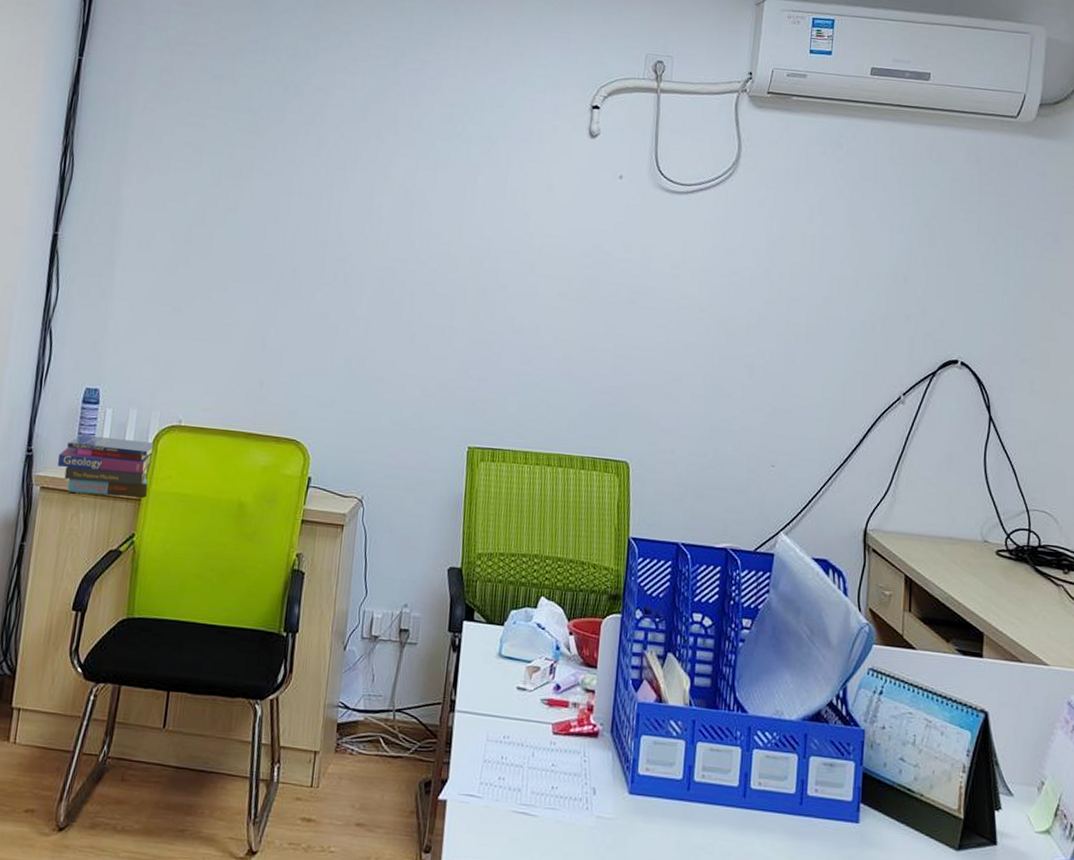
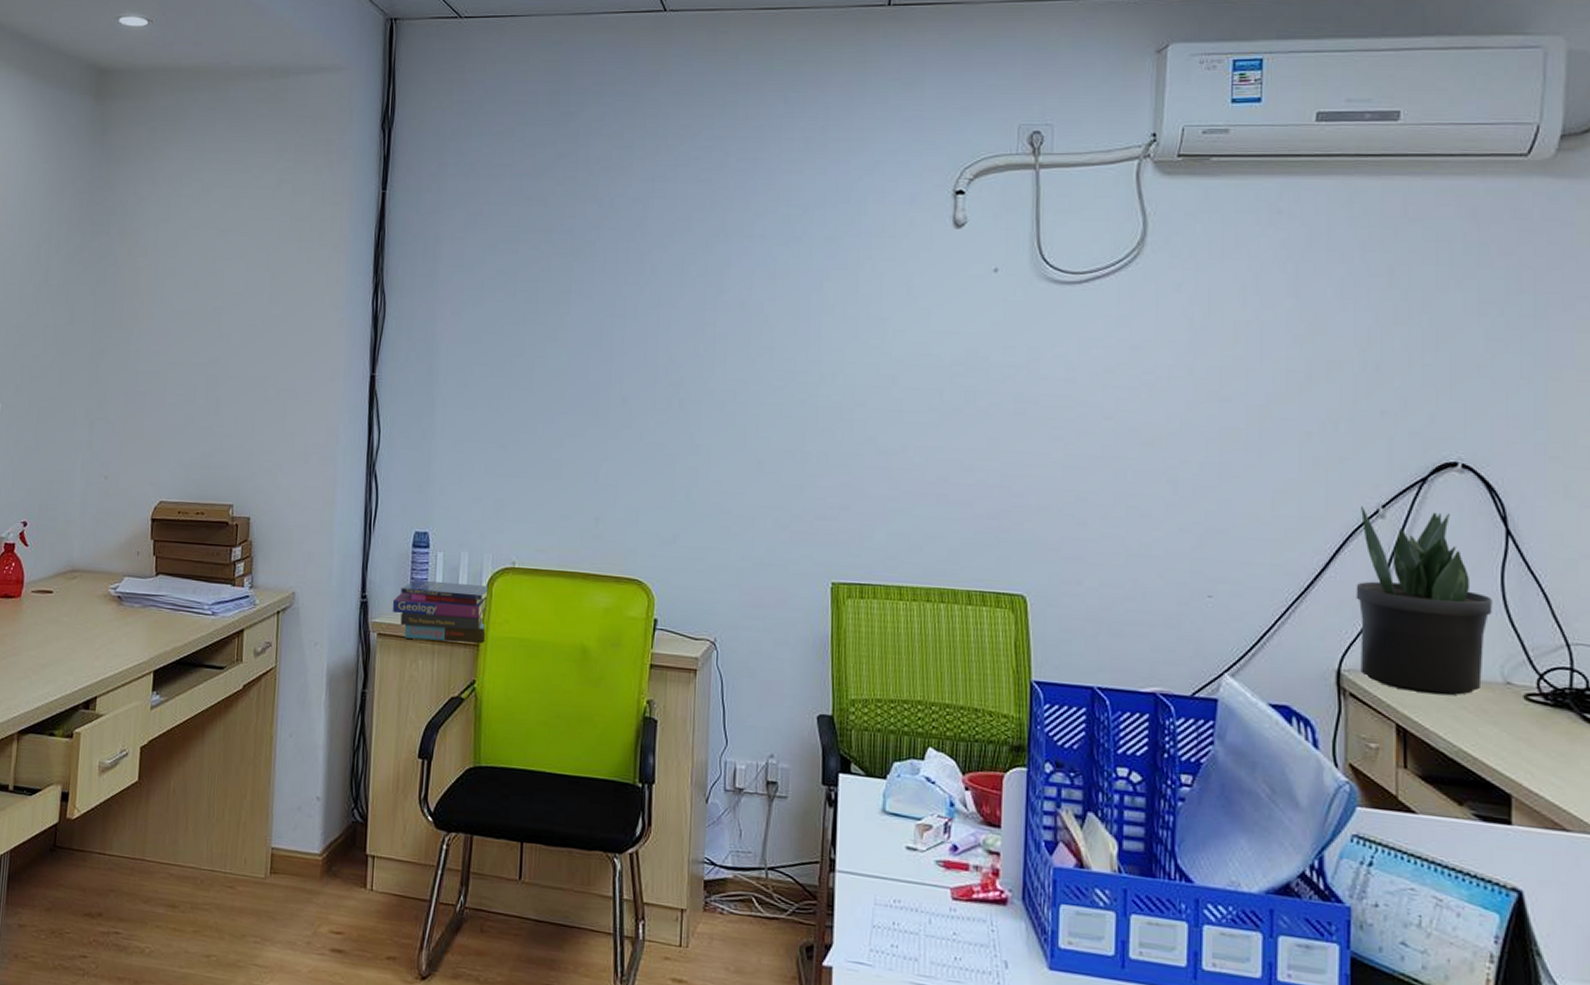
planter: none [881,393,977,552] -> present [1356,506,1492,696]

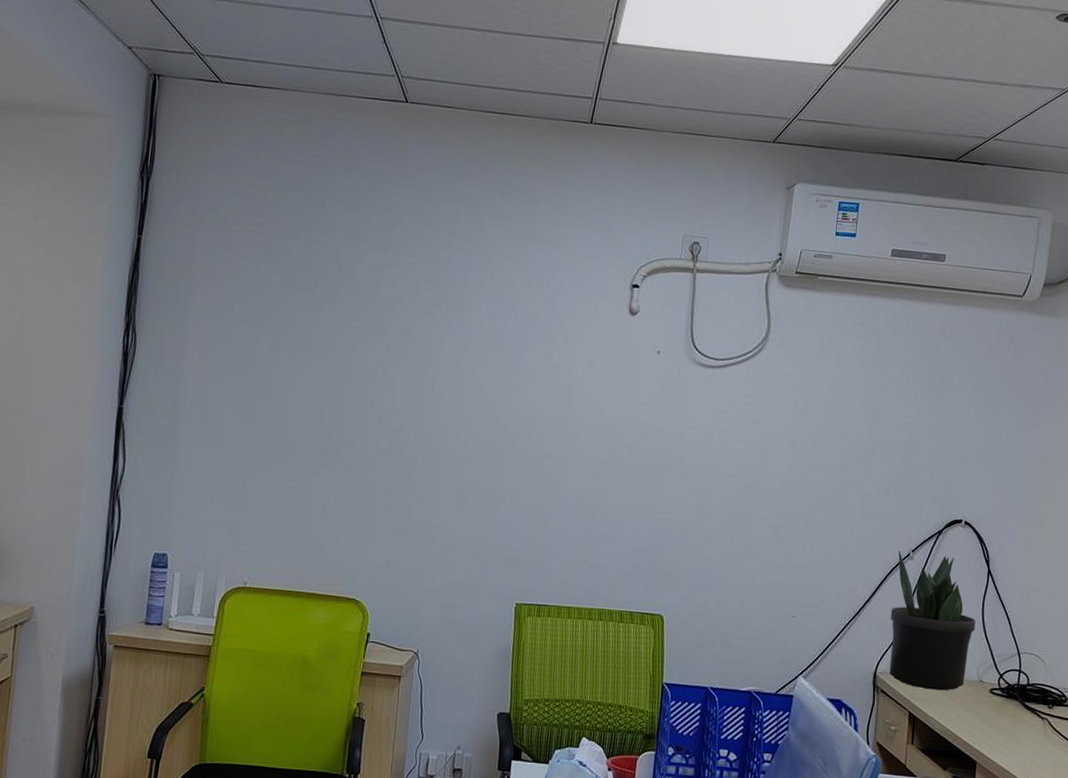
books: present [392,579,487,643] -> none [129,596,220,654]

